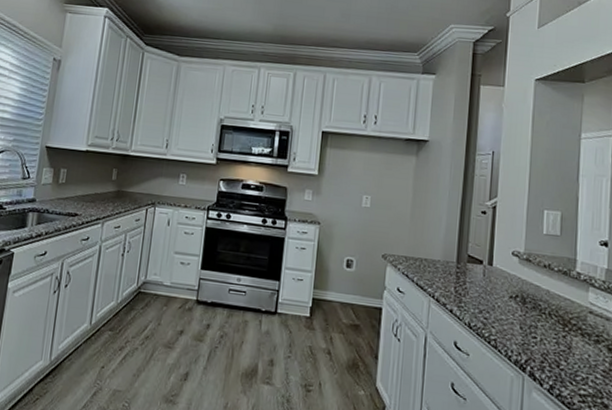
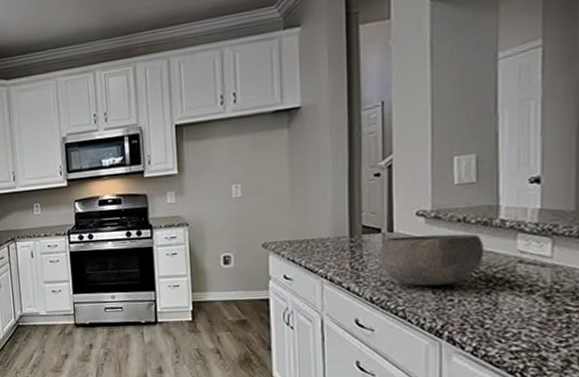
bowl: none [479,270,564,323] -> present [379,234,485,286]

